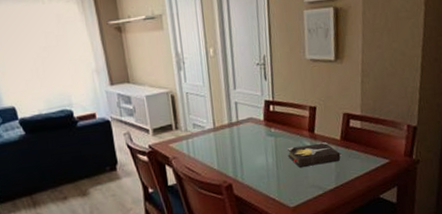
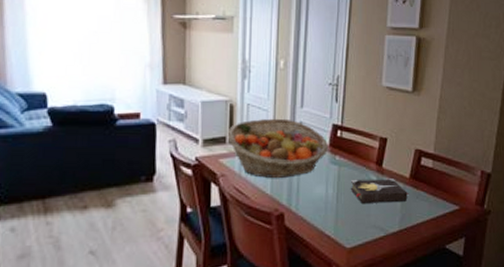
fruit basket: none [172,101,264,156] -> present [227,118,329,178]

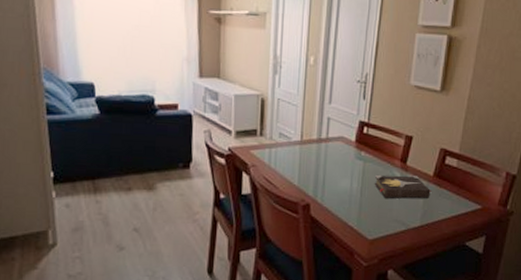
fruit basket: present [227,118,329,178] -> none [258,113,355,170]

